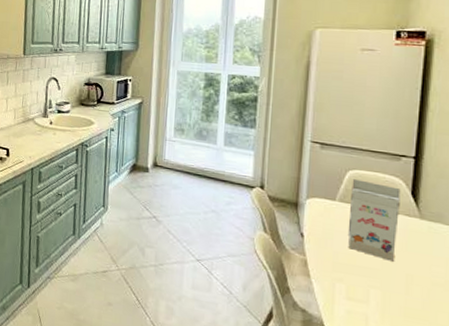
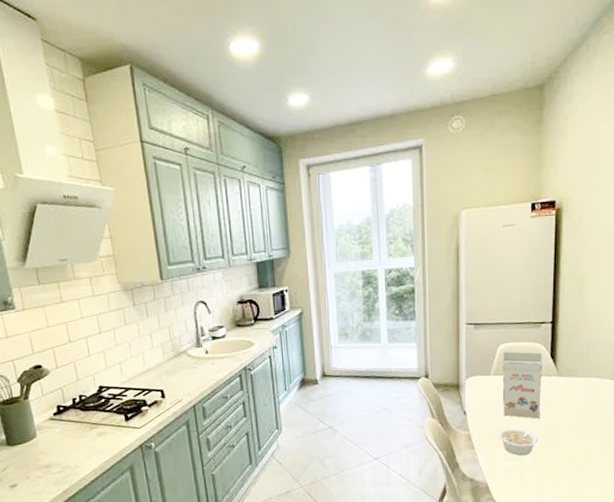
legume: none [341,263,391,300] -> present [499,426,539,456]

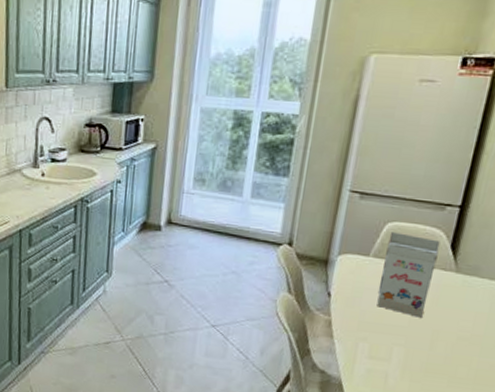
legume: present [499,426,539,456] -> none [366,322,416,357]

